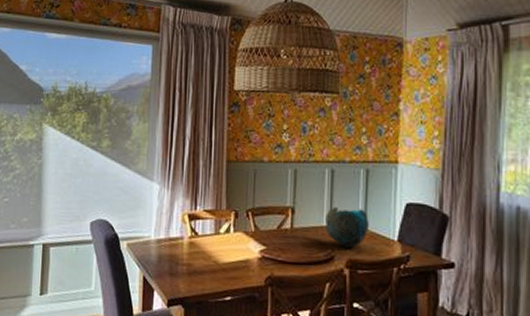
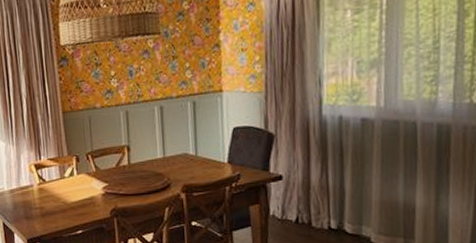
decorative bowl: present [325,206,369,248] -> none [159,138,200,175]

